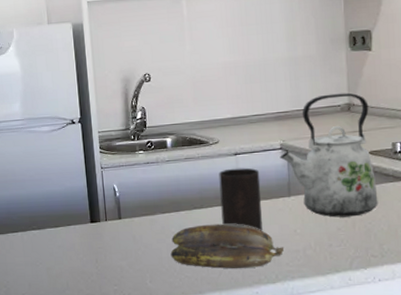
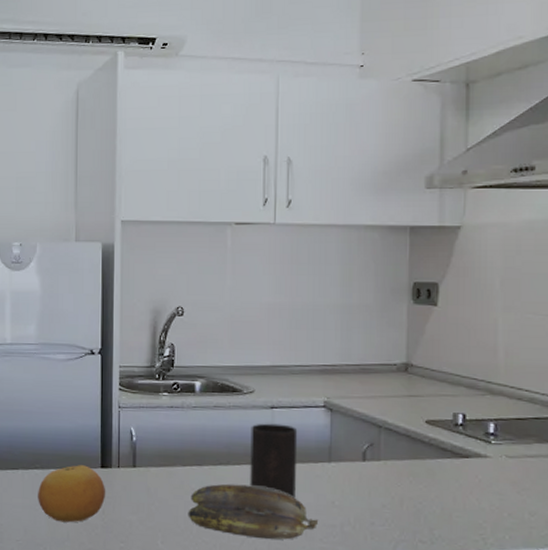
fruit: none [37,222,98,274] -> present [38,465,106,523]
kettle: present [280,92,378,218] -> none [322,350,432,494]

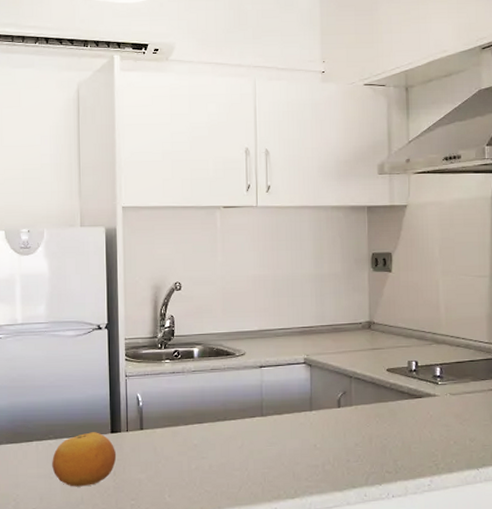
banana: present [188,483,319,540] -> none [191,437,304,484]
cup: present [250,423,298,499] -> none [243,381,284,445]

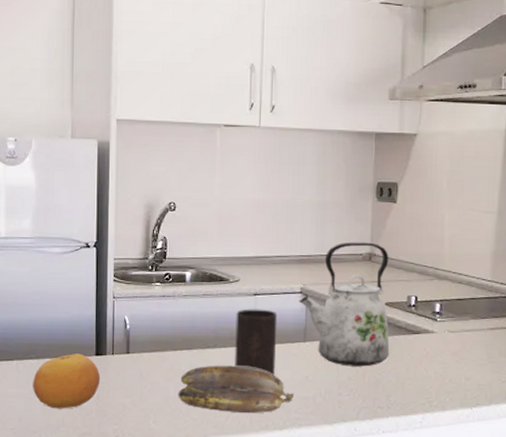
banana: none [191,437,304,484] -> present [178,365,295,414]
cup: none [243,381,284,445] -> present [235,309,278,376]
kettle: none [303,311,394,433] -> present [299,242,390,367]

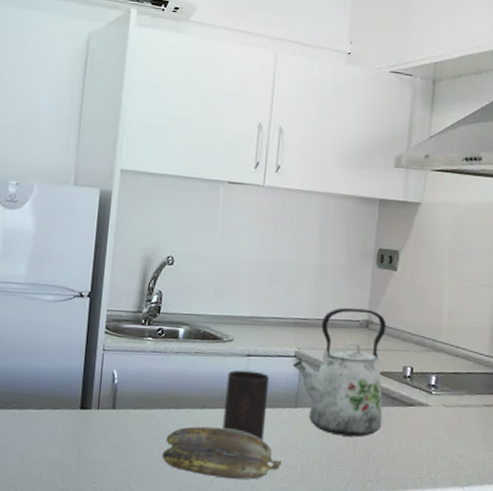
fruit: present [33,353,101,409] -> none [12,406,84,464]

